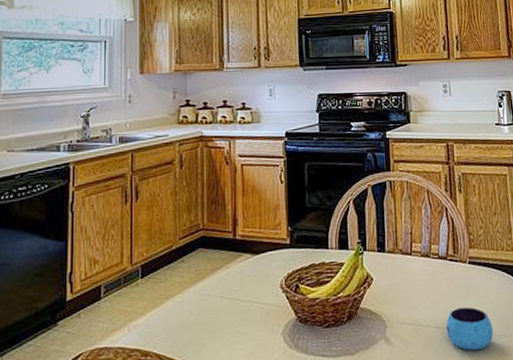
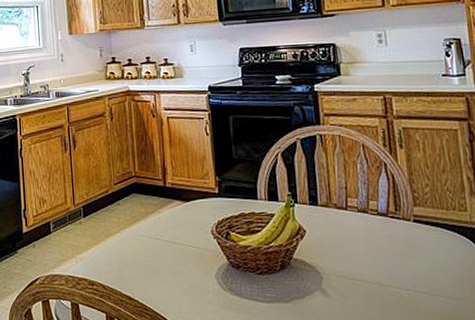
mug: present [445,307,494,351] -> none [388,266,445,311]

